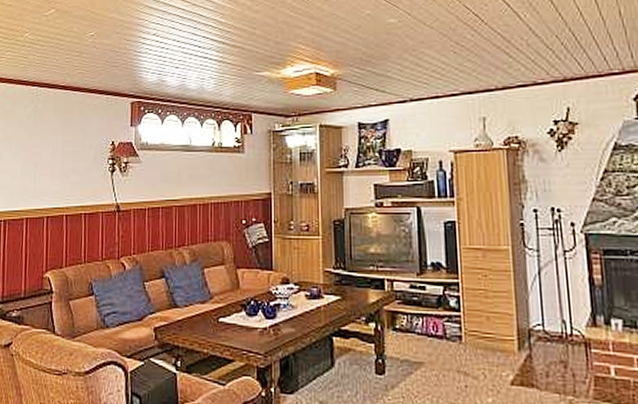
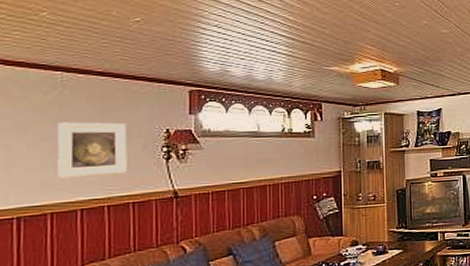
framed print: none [31,133,82,186] -> present [56,122,127,179]

